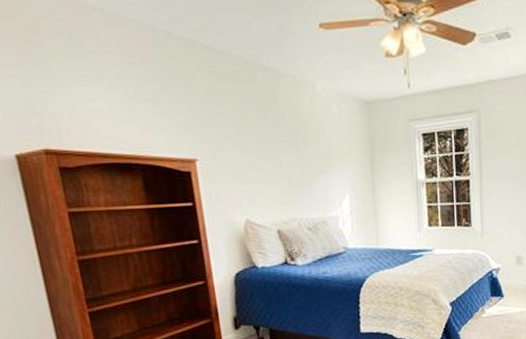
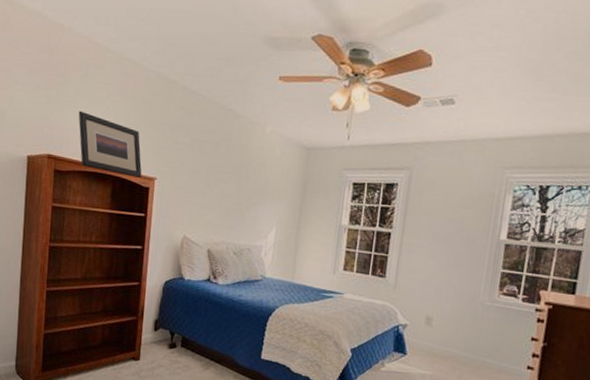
picture frame: none [72,89,178,162] -> present [78,110,142,178]

